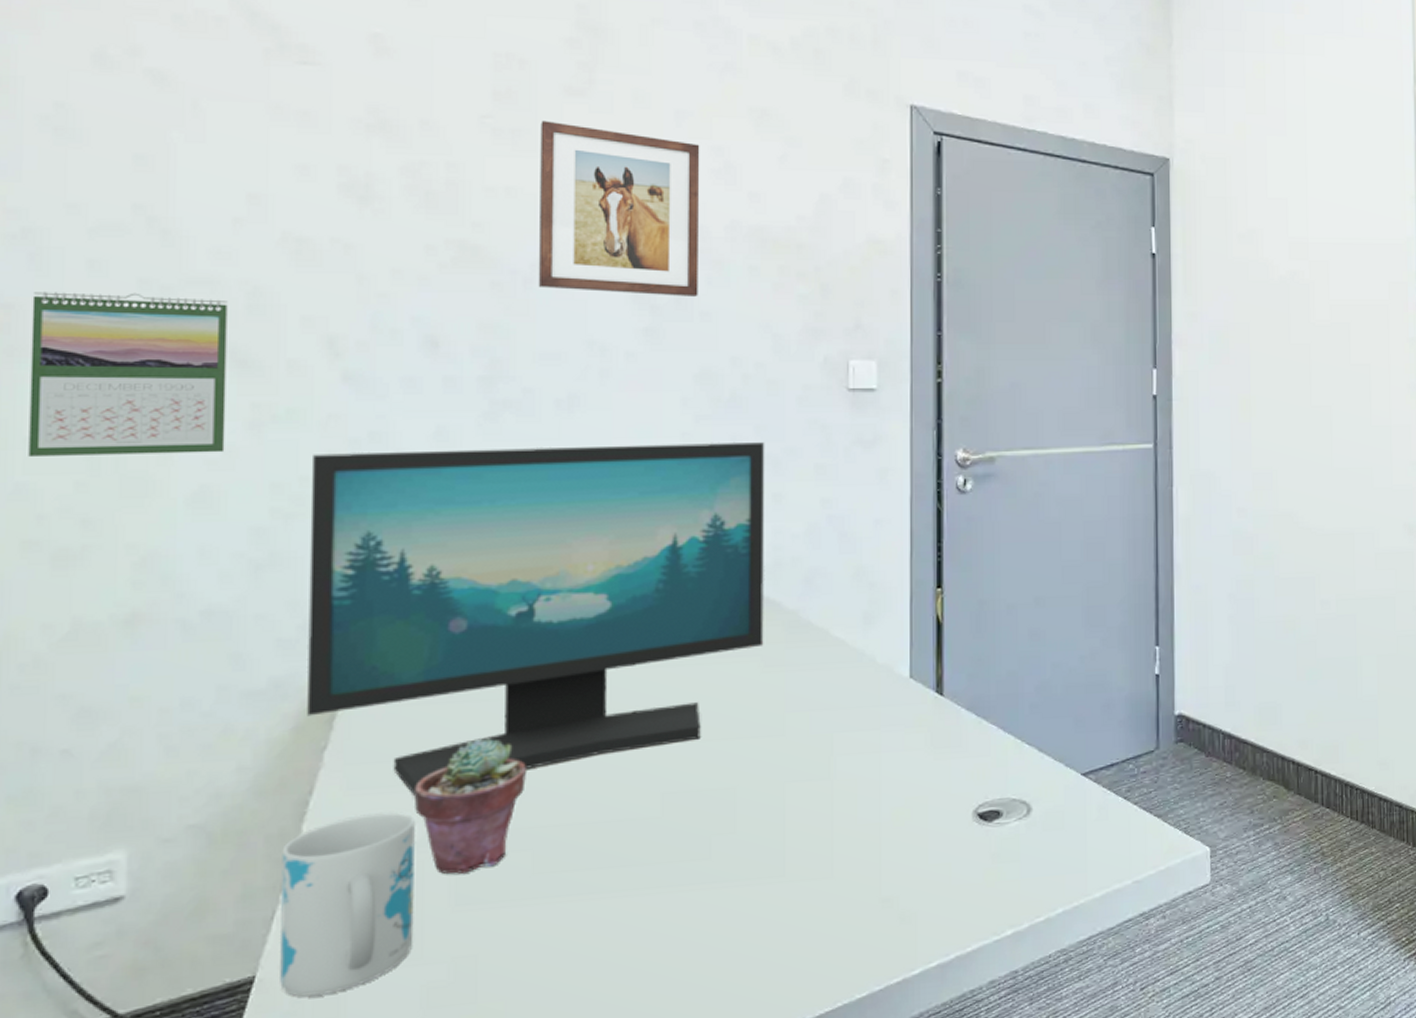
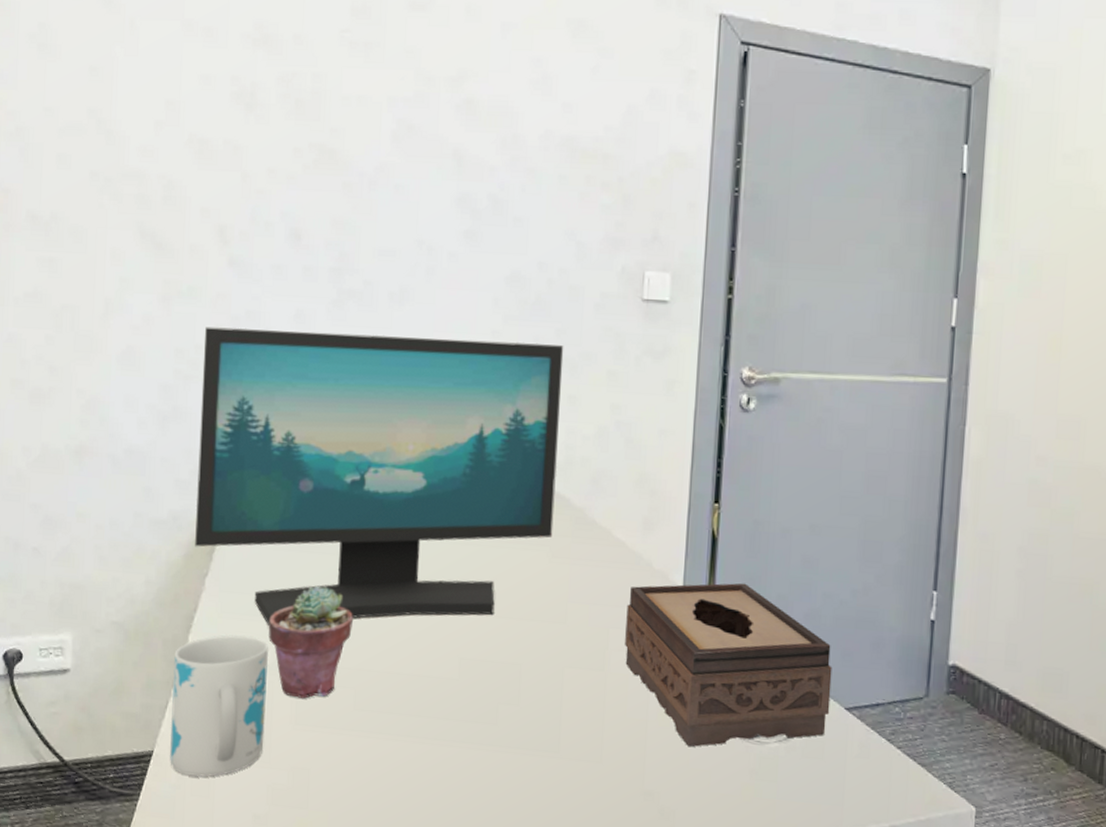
calendar: present [28,292,228,456] -> none [17,180,150,320]
wall art: present [538,120,700,296] -> none [380,34,522,203]
tissue box: none [851,665,1067,843] -> present [625,582,833,748]

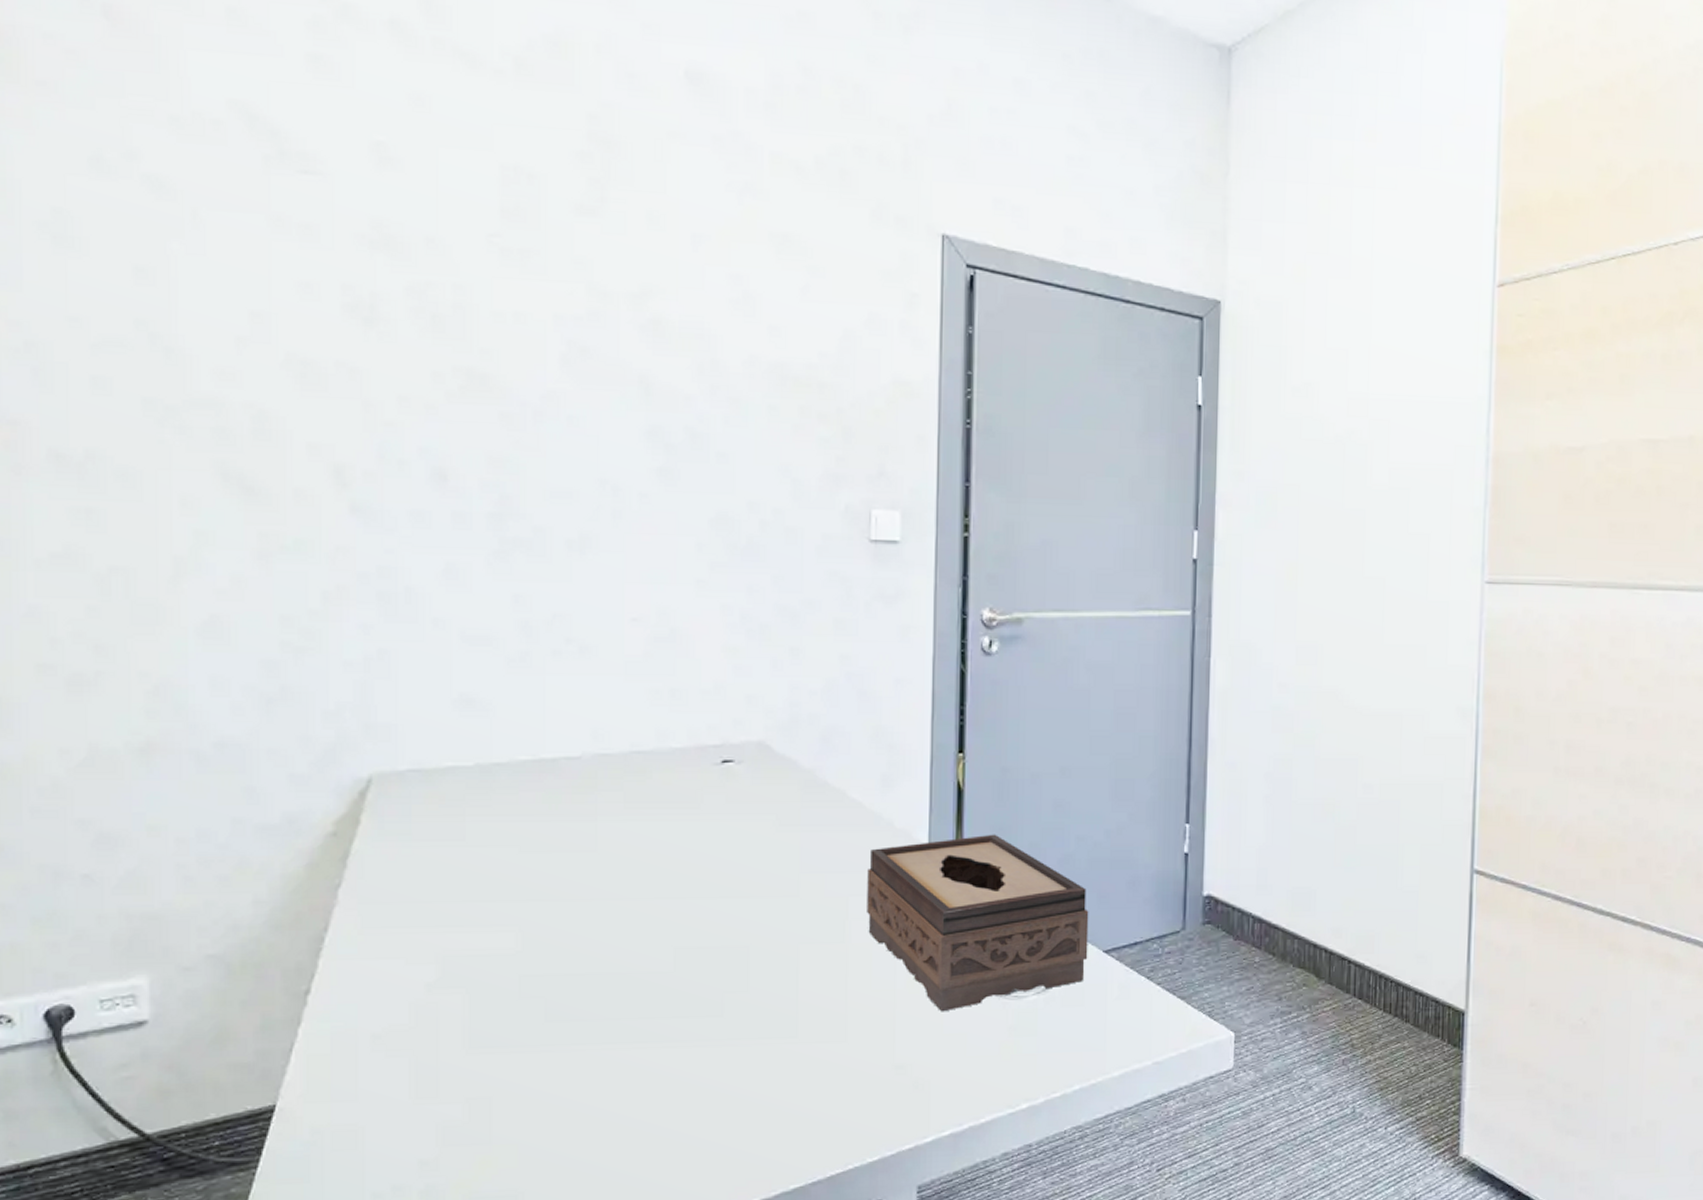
mug: present [170,634,268,777] -> none [299,952,429,1128]
computer monitor: present [195,326,564,626] -> none [320,587,783,937]
potted succulent: present [268,585,353,699] -> none [427,884,538,1017]

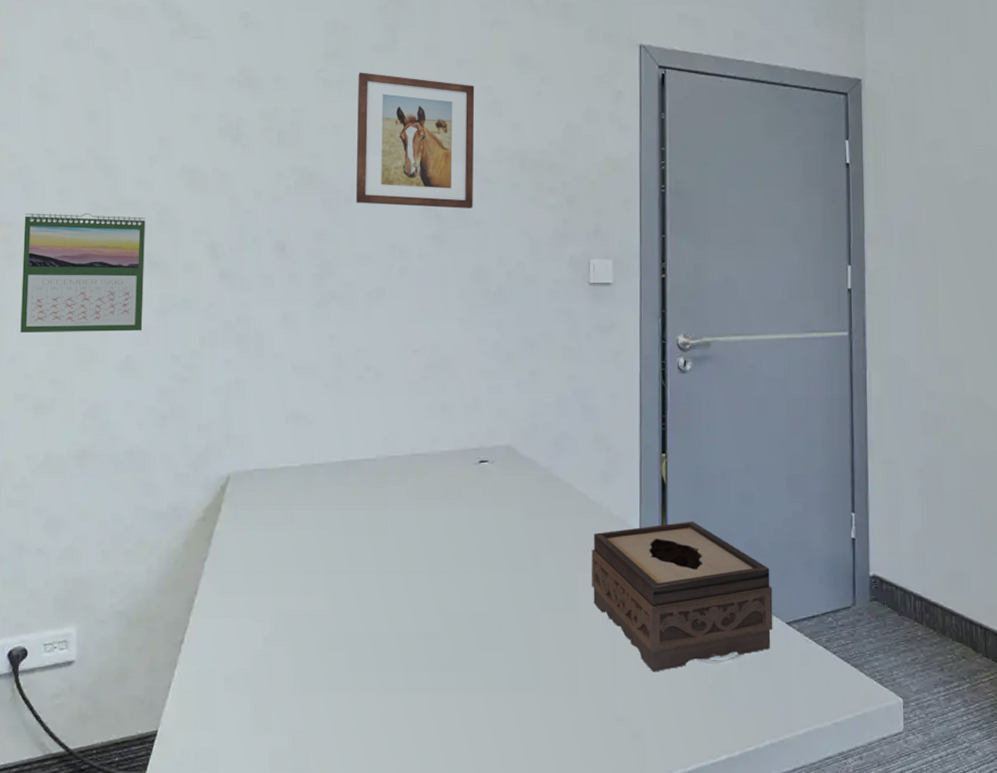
calendar: none [38,409,234,582] -> present [20,212,146,333]
wall art: none [548,241,718,436] -> present [355,72,475,209]

